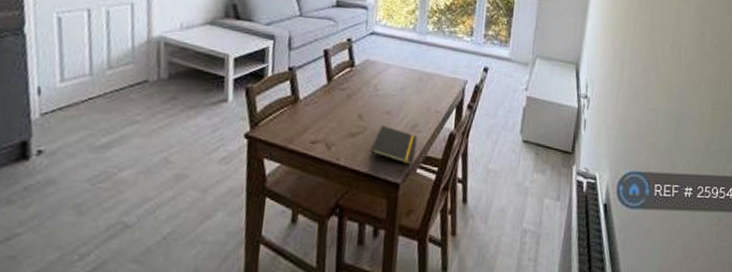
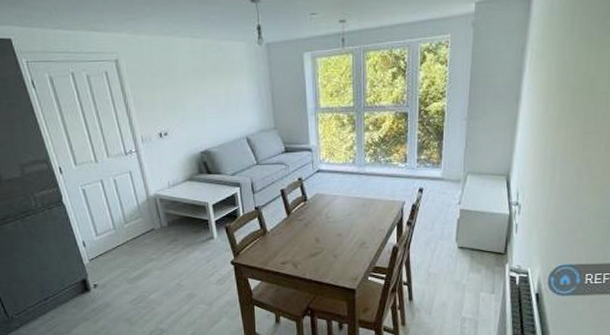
notepad: present [369,125,417,165] -> none [328,245,366,274]

